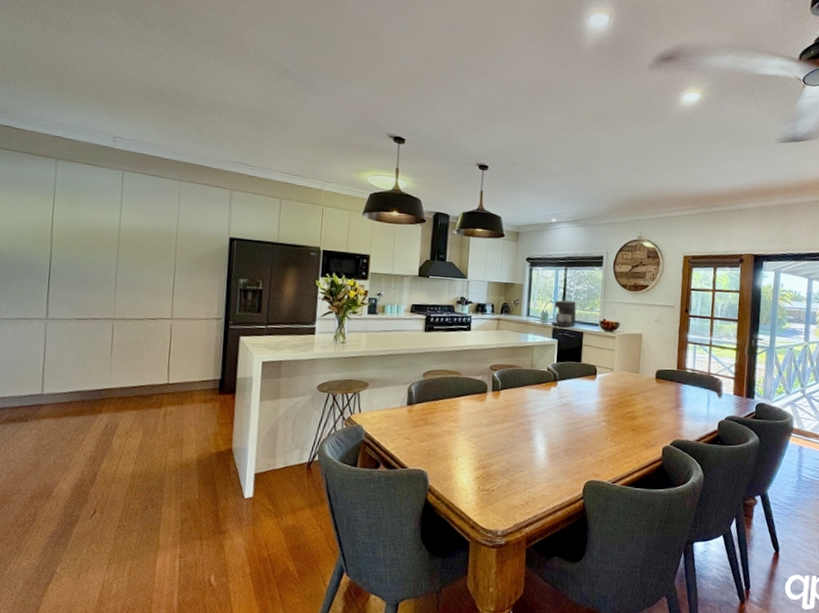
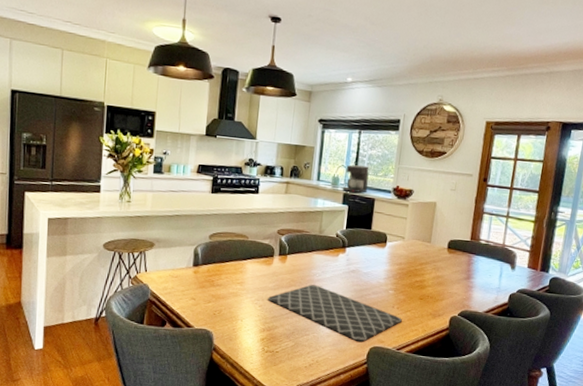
placemat: none [482,419,616,476] -> present [268,285,402,342]

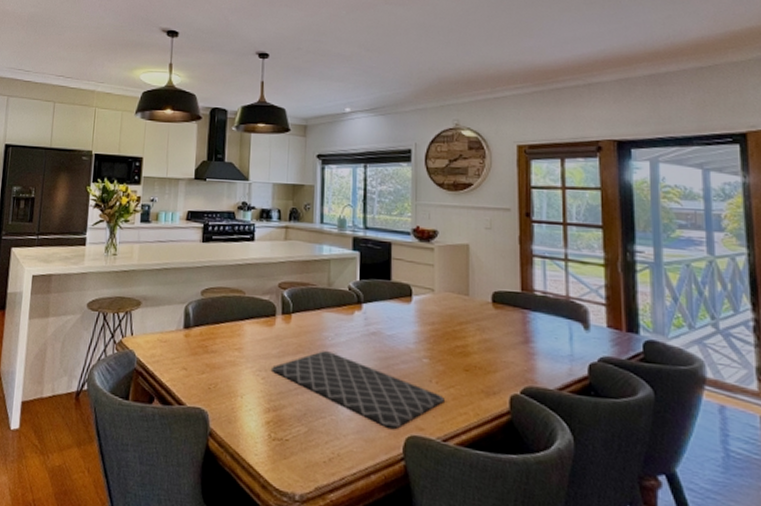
coffee maker: present [342,164,369,194] -> none [351,203,382,237]

